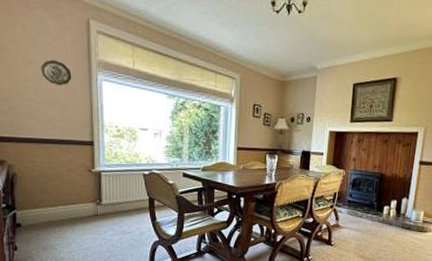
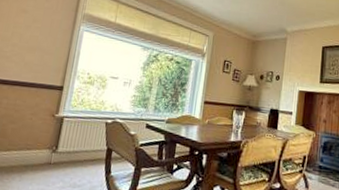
decorative plate: present [41,60,72,85] -> none [30,11,58,33]

